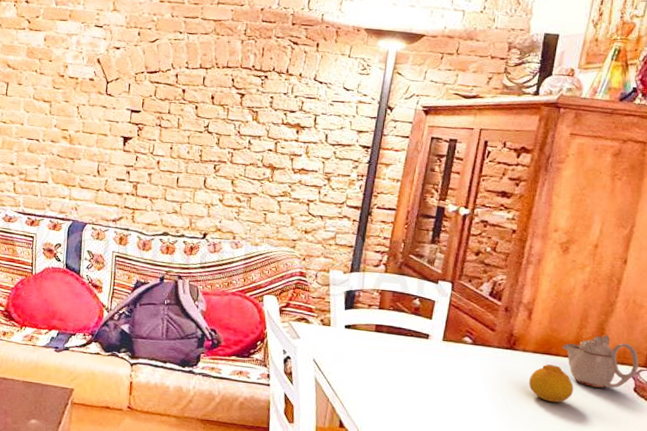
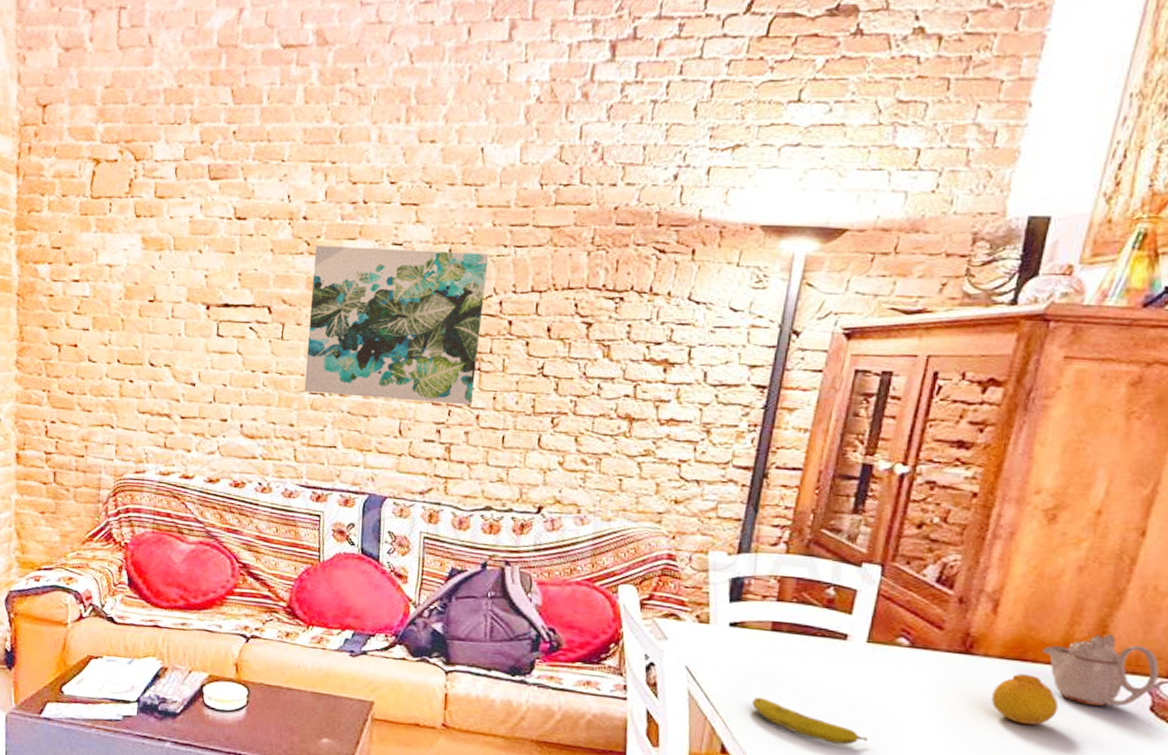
wall art: none [23,24,169,153] -> present [304,246,489,406]
fruit: none [362,383,445,420] -> present [752,697,868,745]

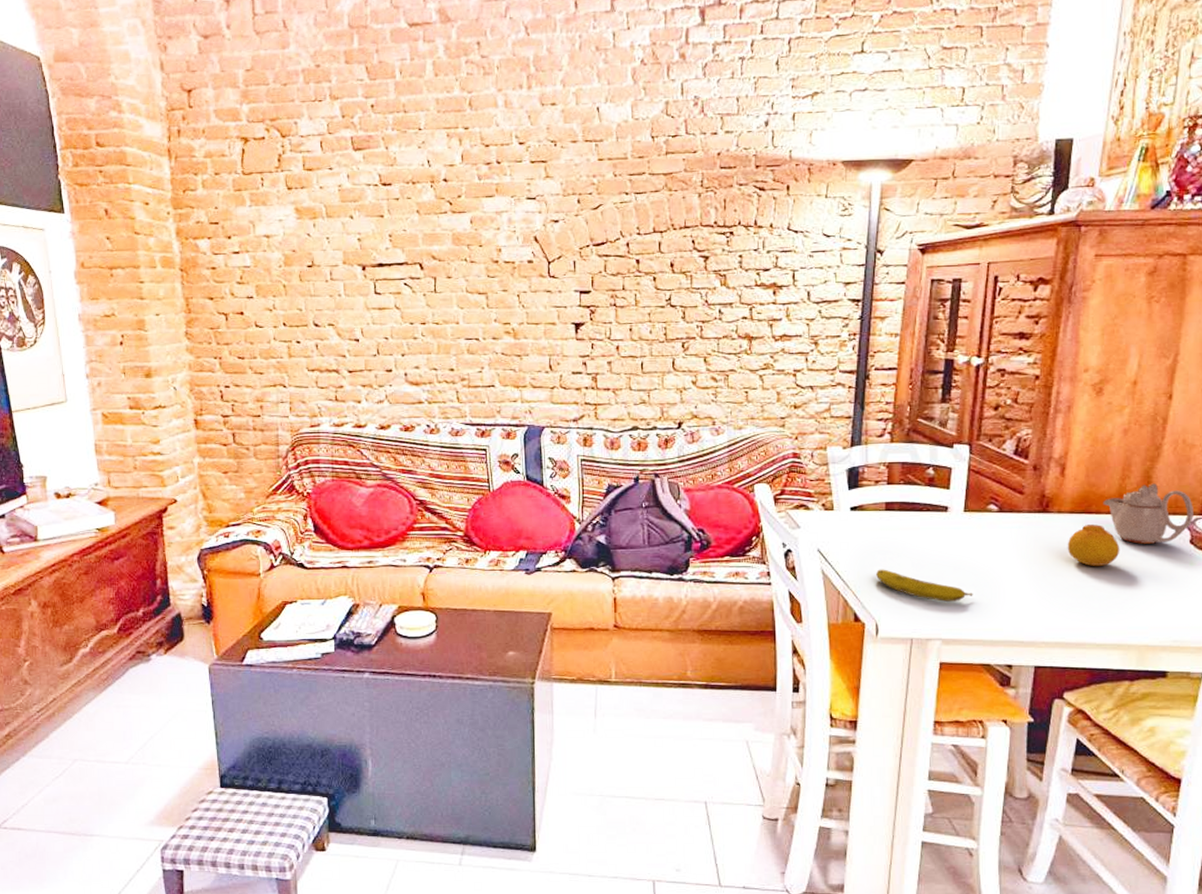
wall art: present [304,246,489,406] -> none [457,201,614,339]

